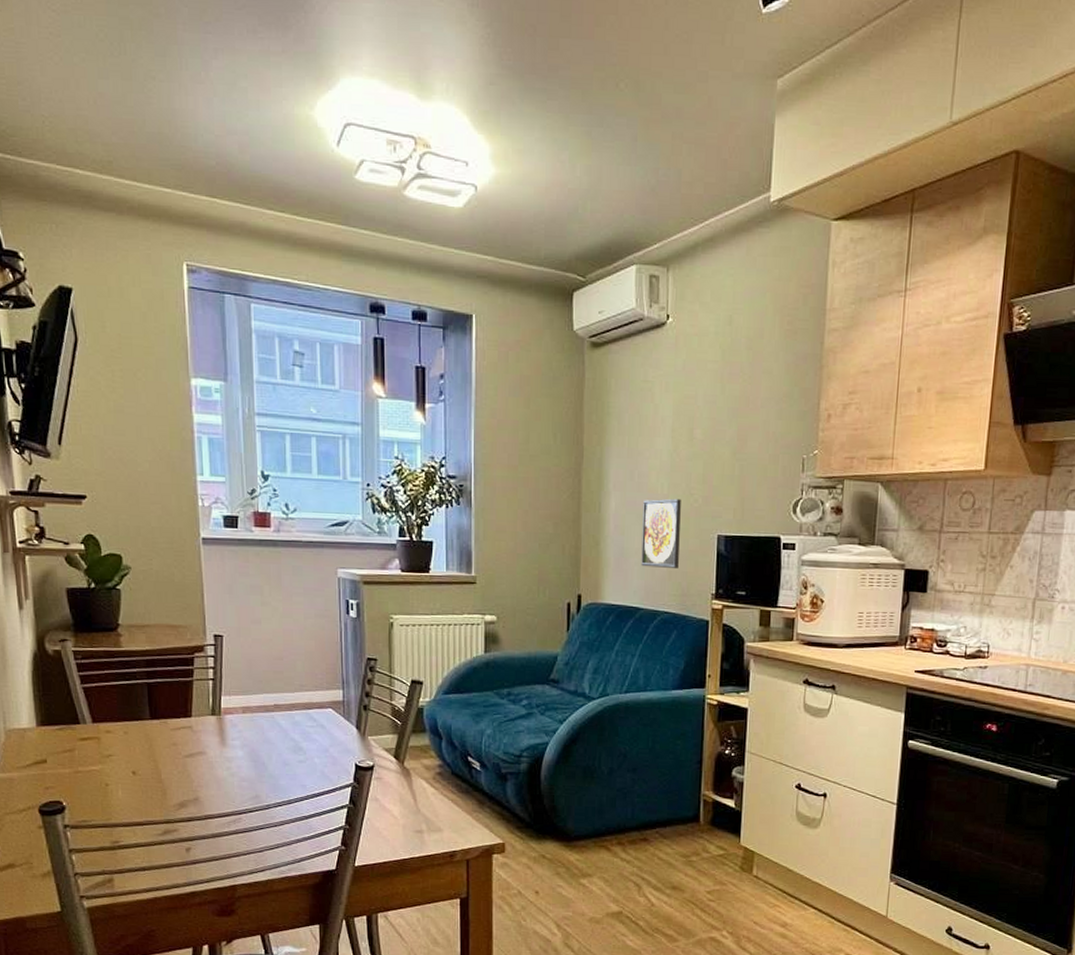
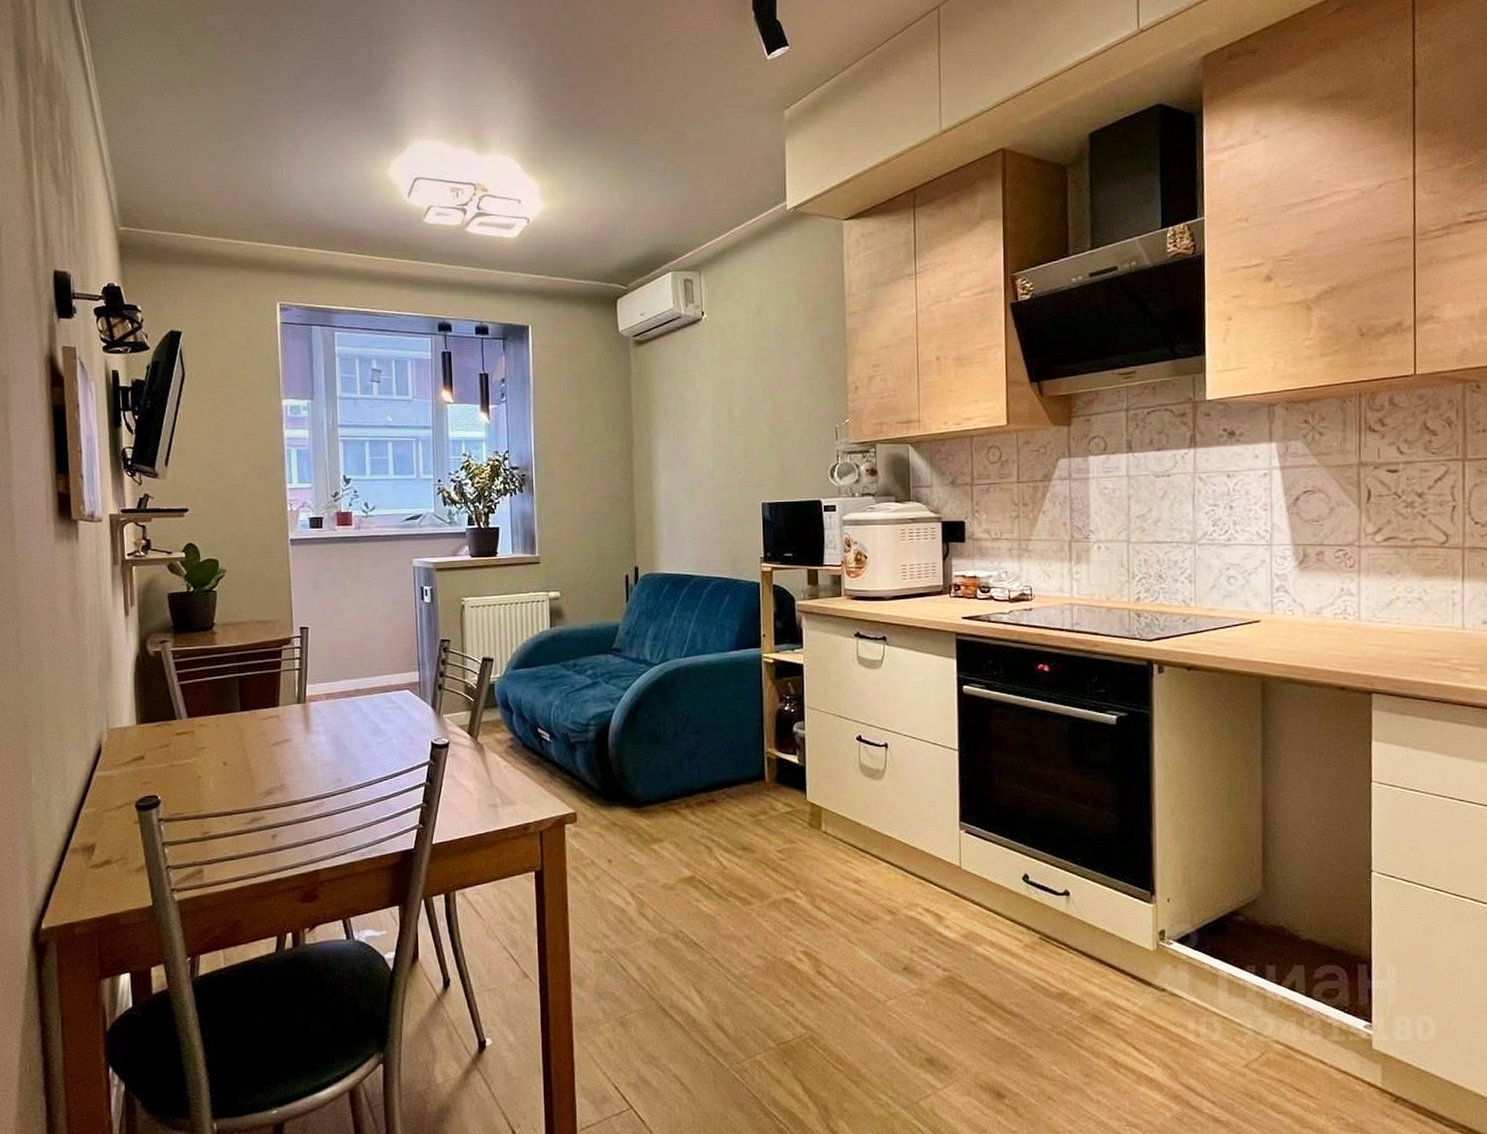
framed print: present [641,498,681,569] -> none [691,472,727,537]

